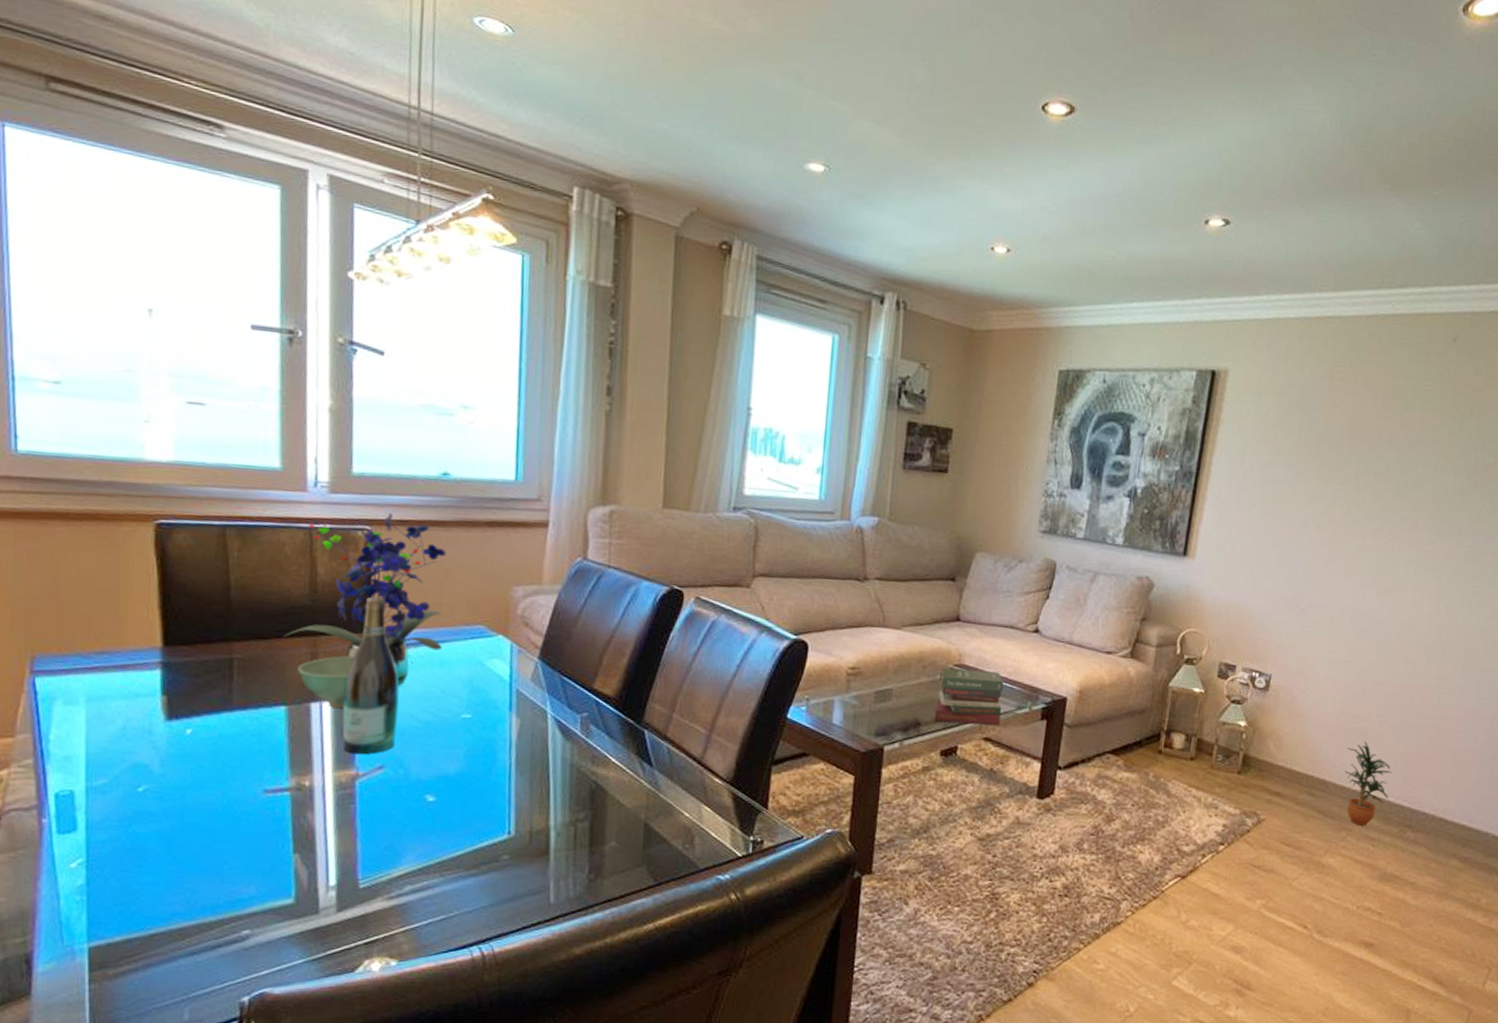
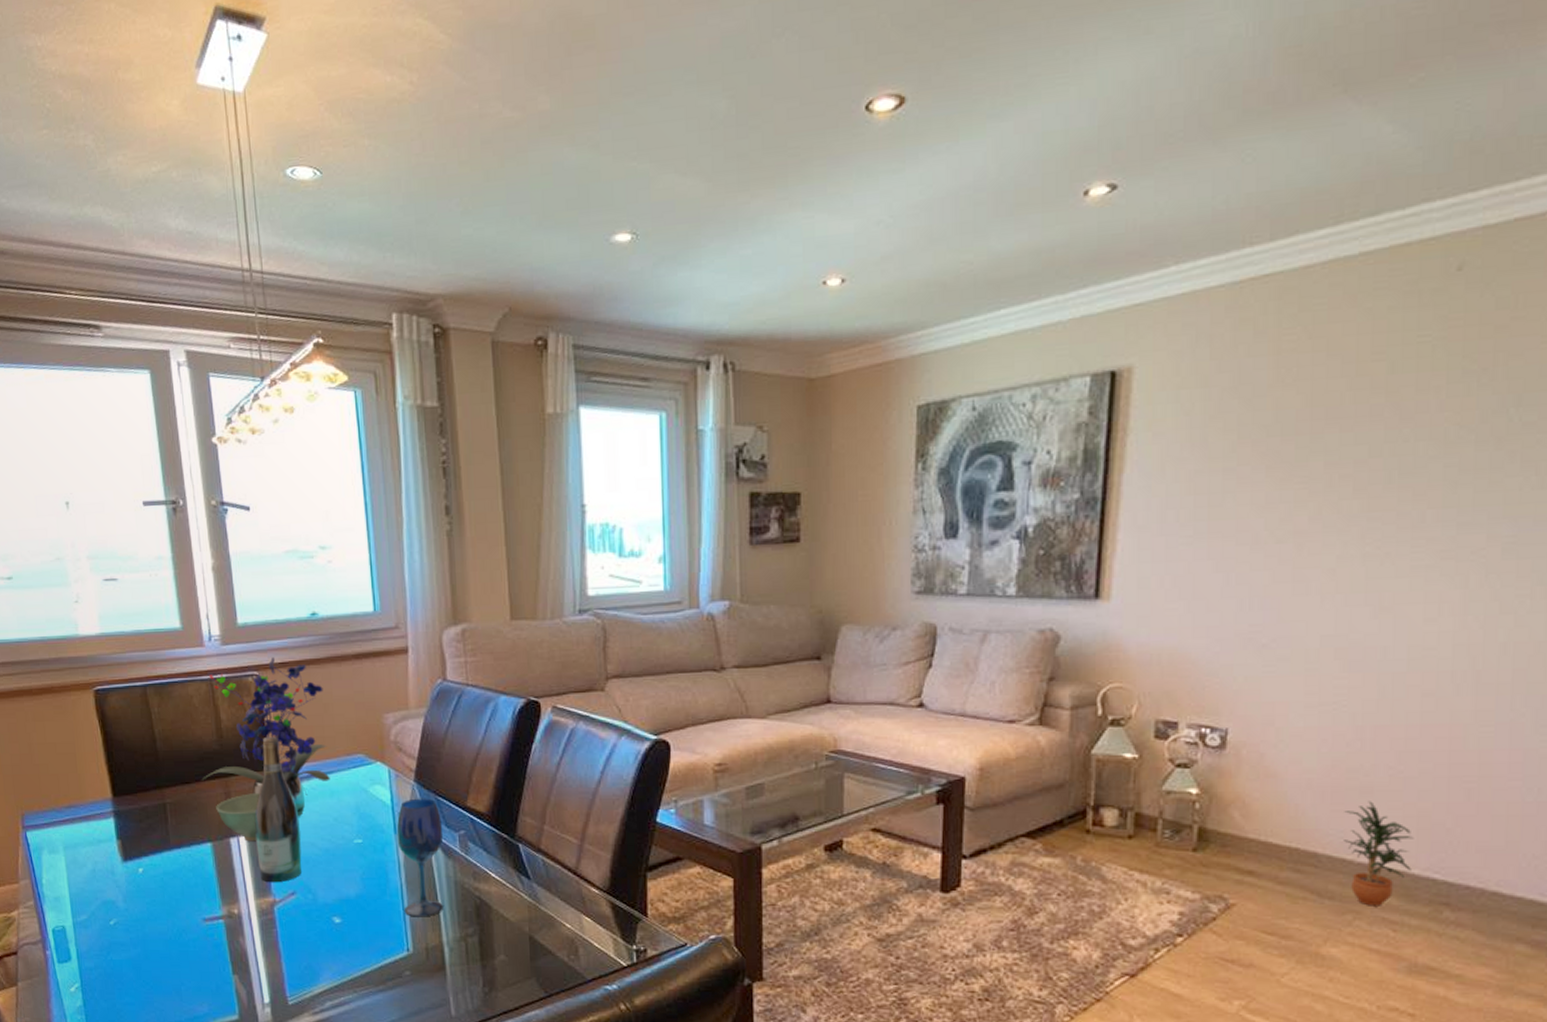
wineglass: none [509,676,565,800] -> present [396,798,444,917]
books: present [935,668,1003,726] -> none [814,755,888,815]

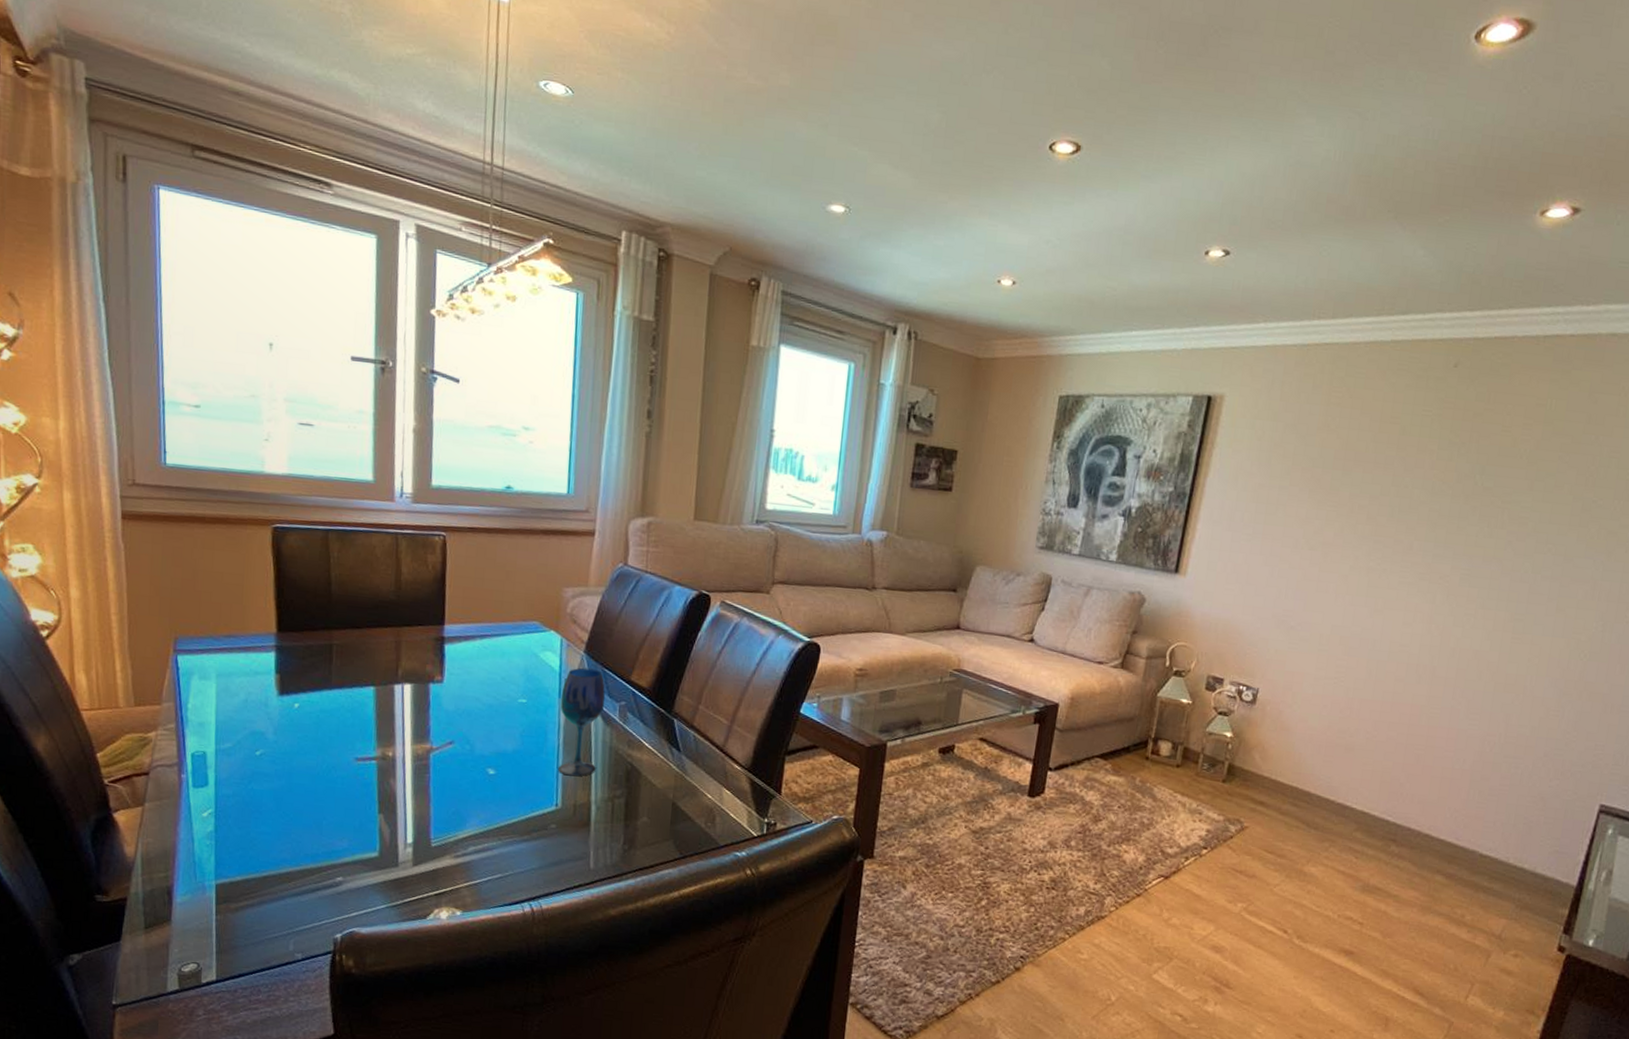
flower arrangement: present [201,657,330,817] -> none [373,521,508,672]
bowl: present [216,792,294,842] -> none [384,644,465,691]
wine bottle: present [254,736,302,882] -> none [420,593,467,731]
potted plant: present [1344,801,1414,906] -> none [1330,756,1378,838]

